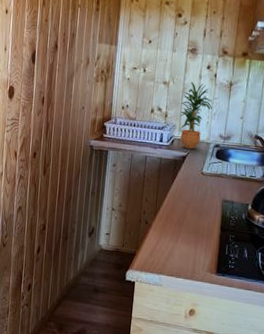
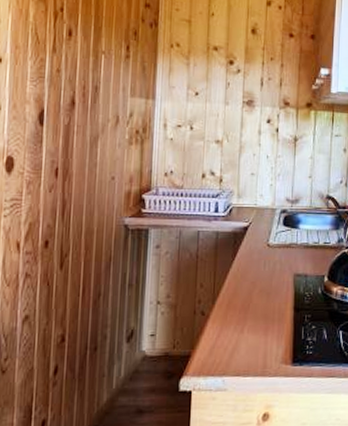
potted plant: present [180,82,212,149] -> none [238,139,276,217]

